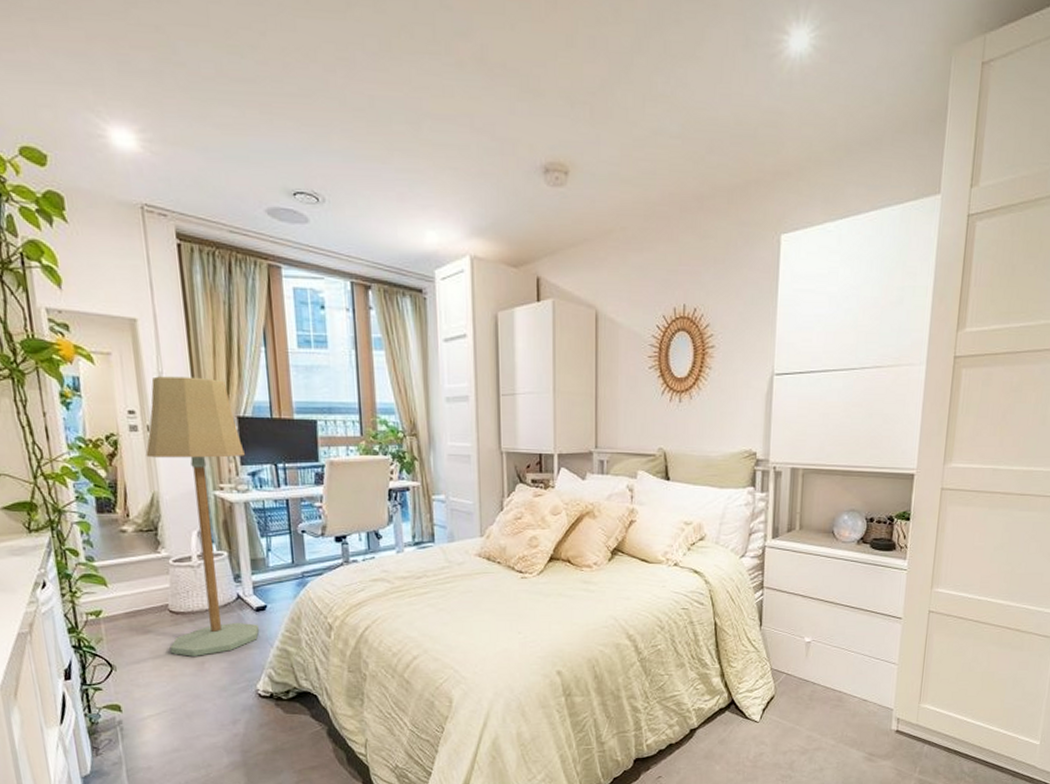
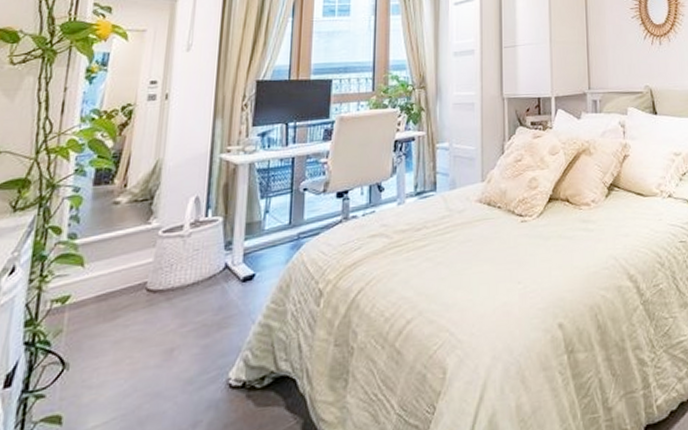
floor lamp: present [145,376,260,657] -> none [137,47,258,344]

